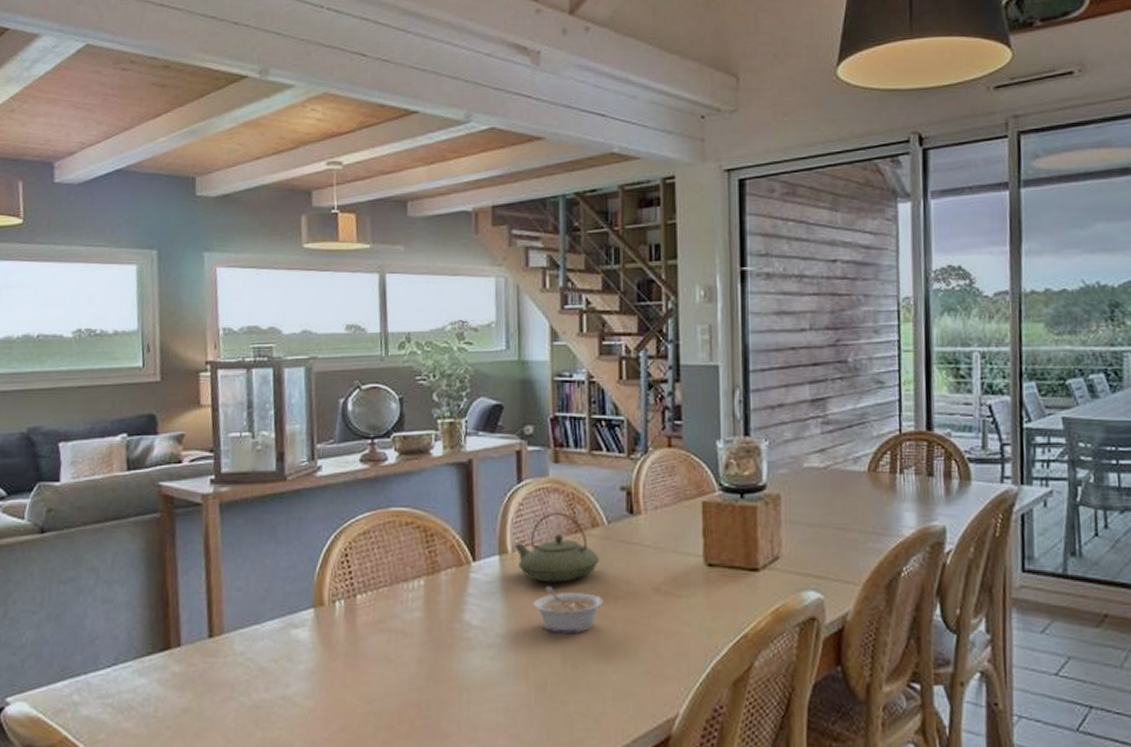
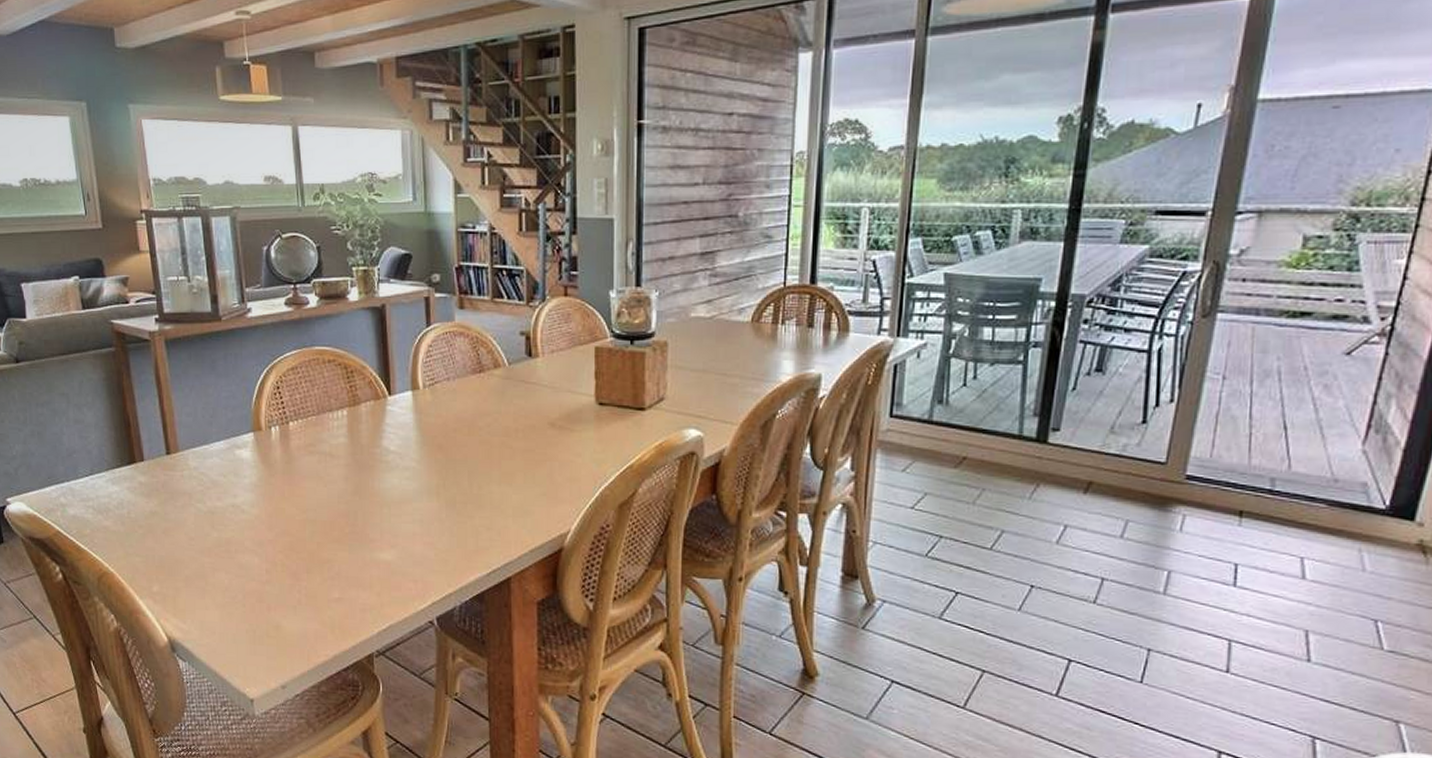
teapot: present [514,511,600,583] -> none [425,353,502,416]
legume: present [533,586,603,634] -> none [443,419,504,461]

